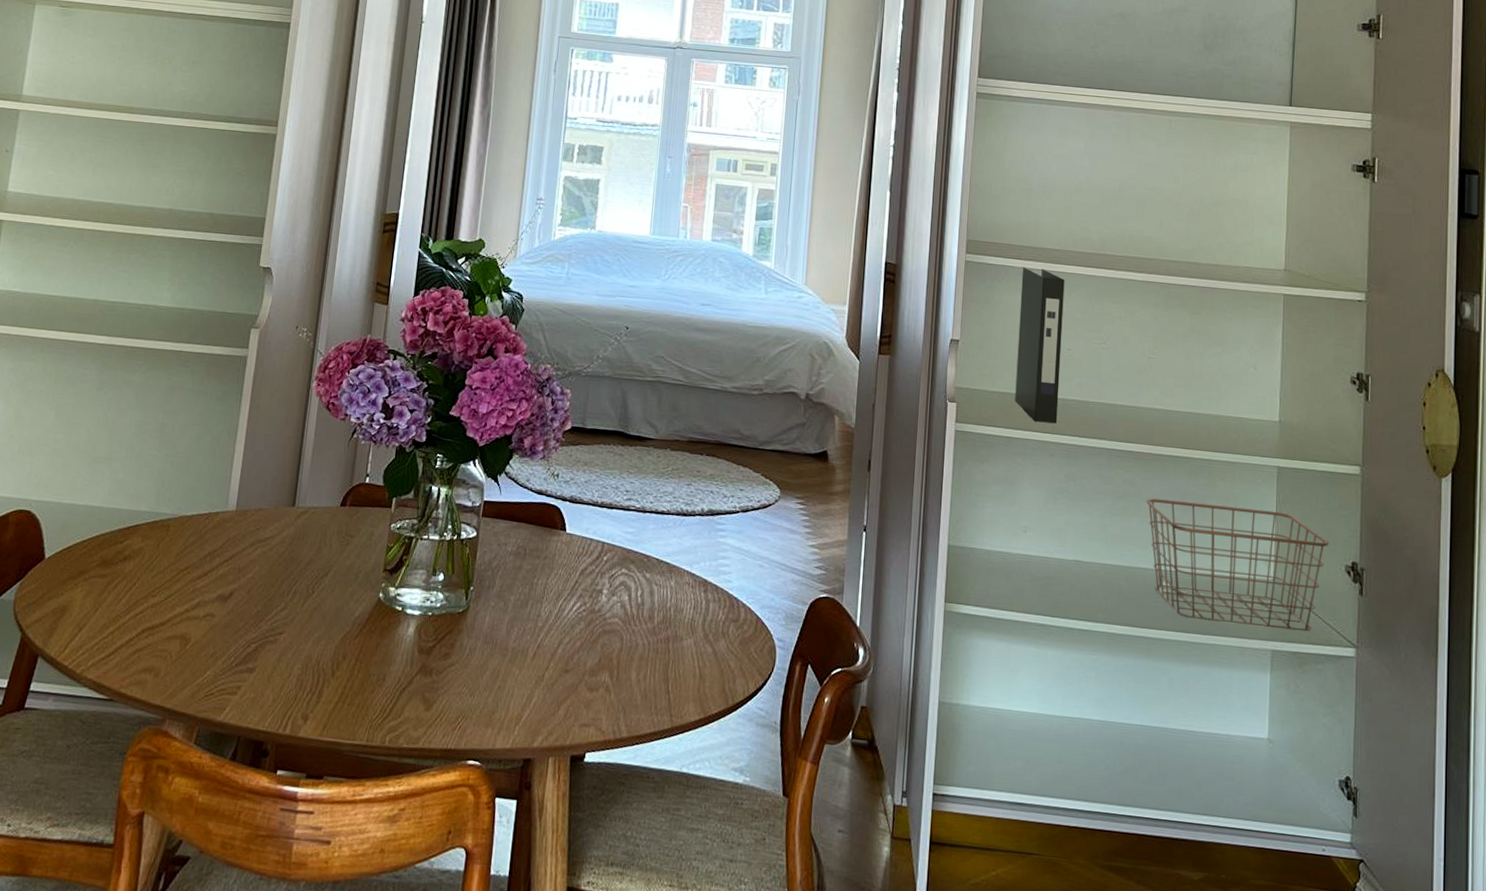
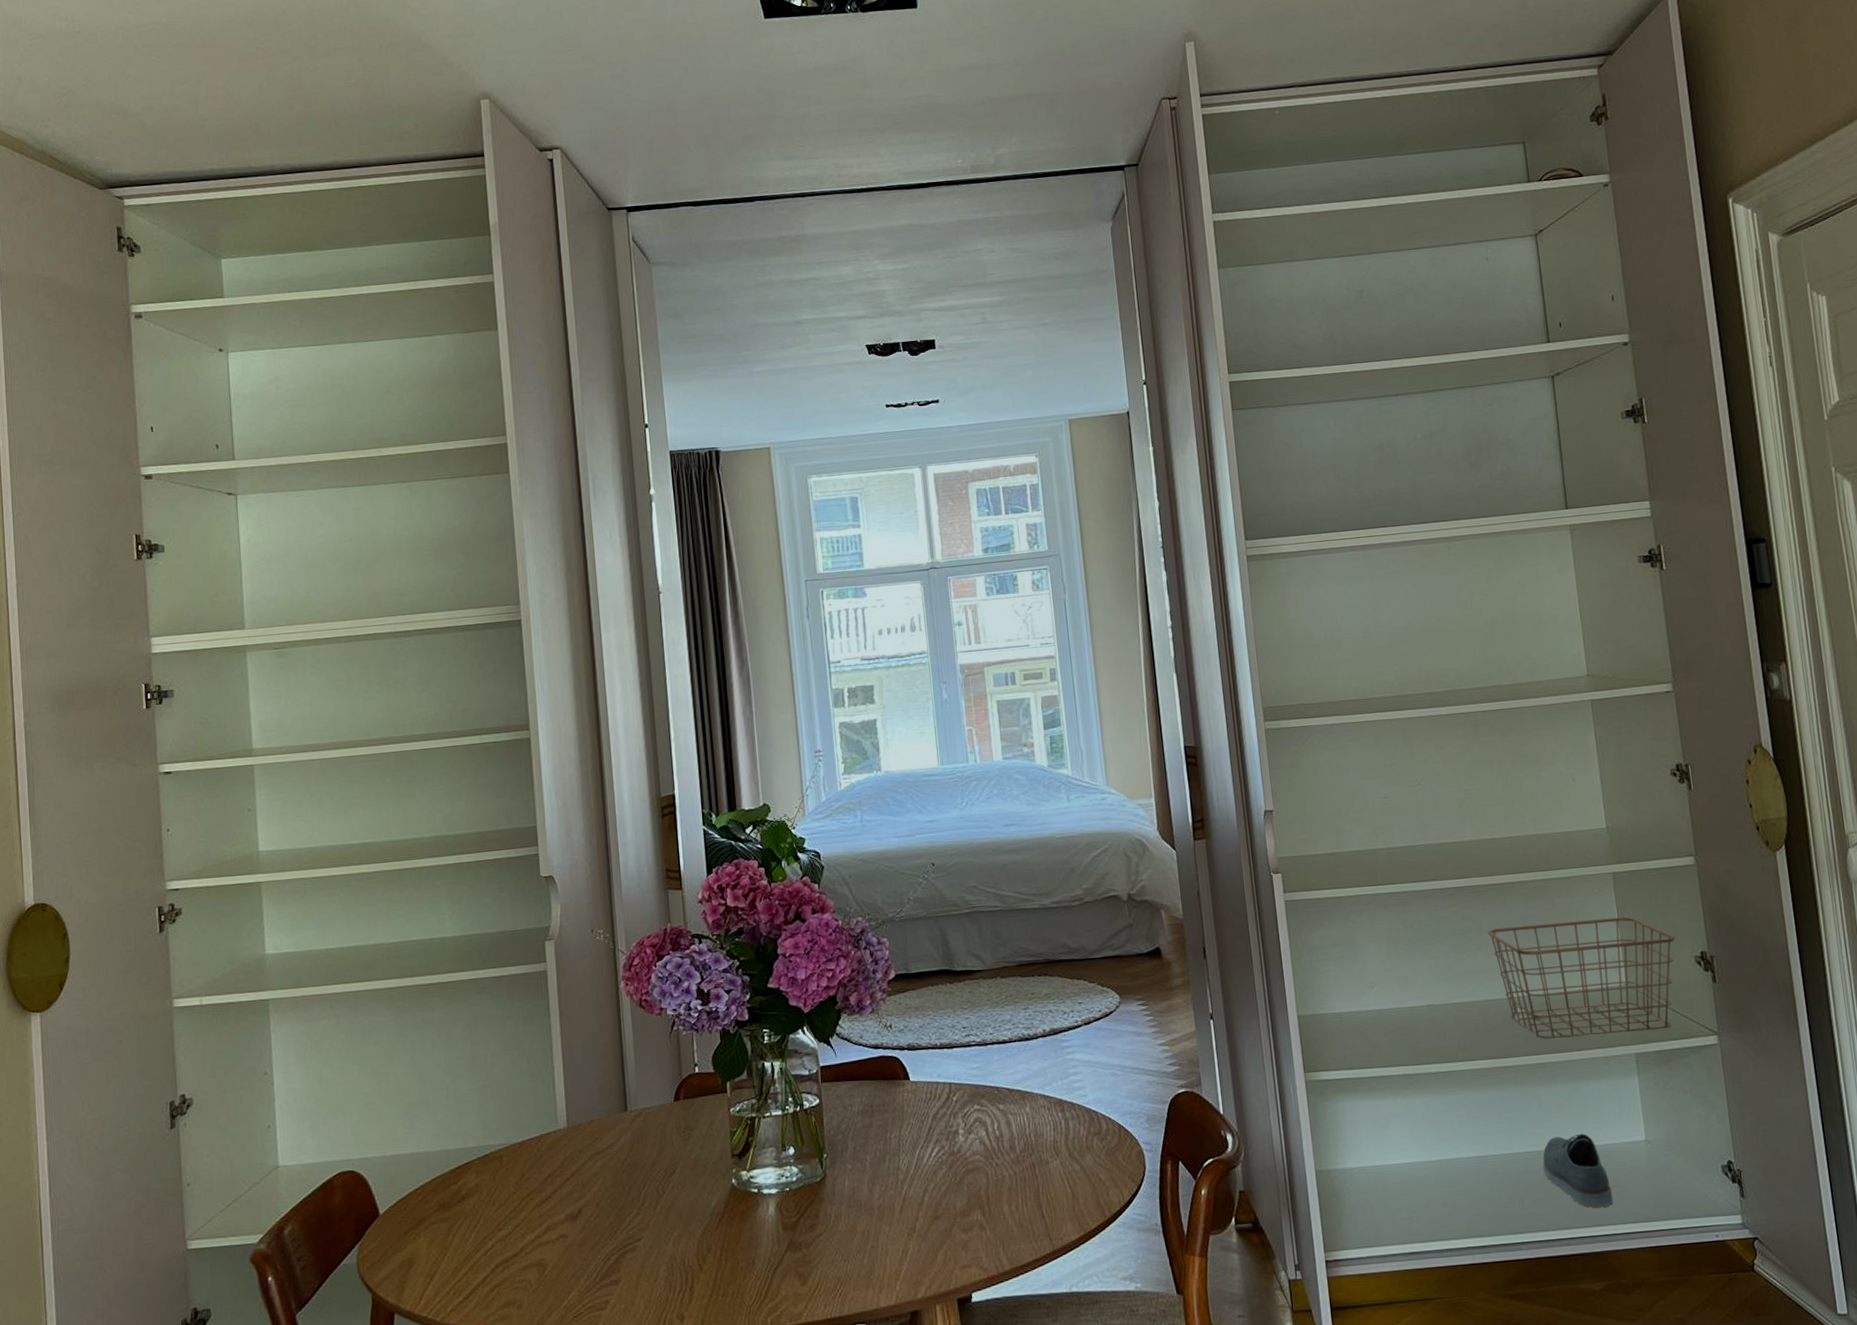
binder: present [1015,267,1065,424] -> none [1324,722,1386,877]
shoe: none [1162,716,1227,799] -> present [1543,1133,1614,1209]

